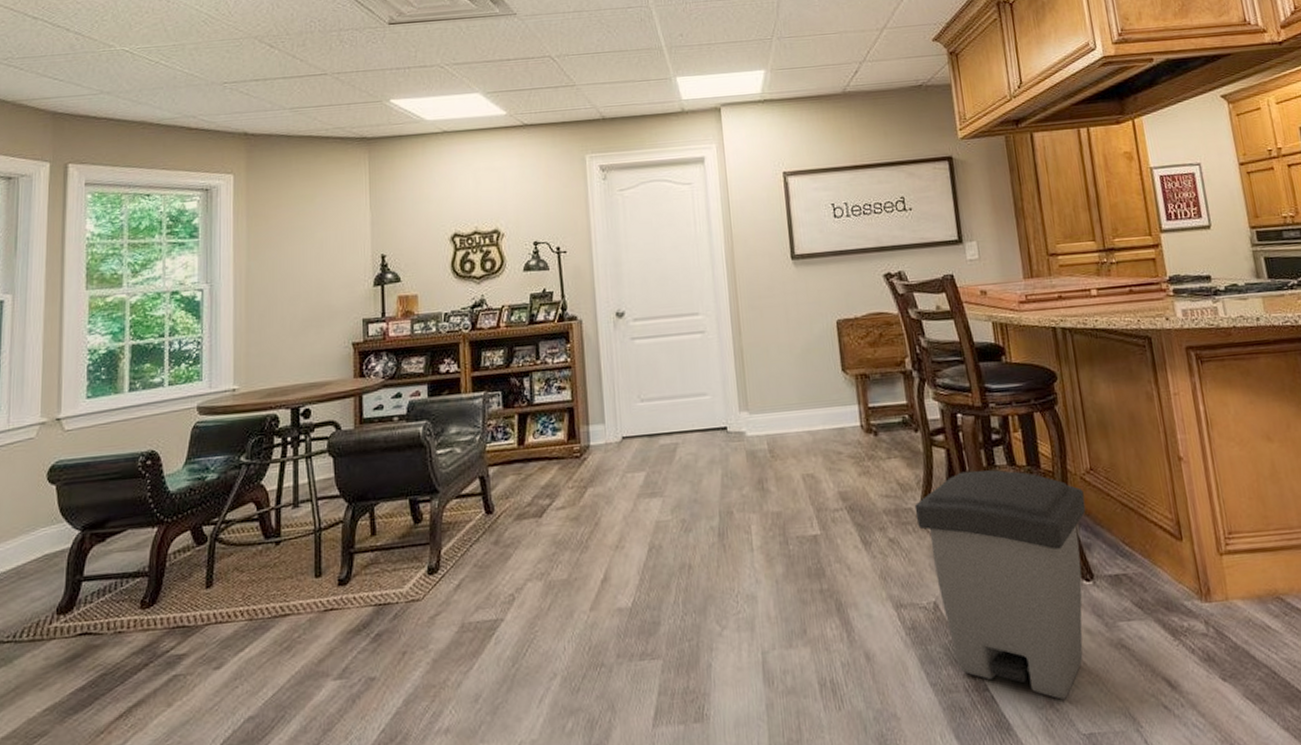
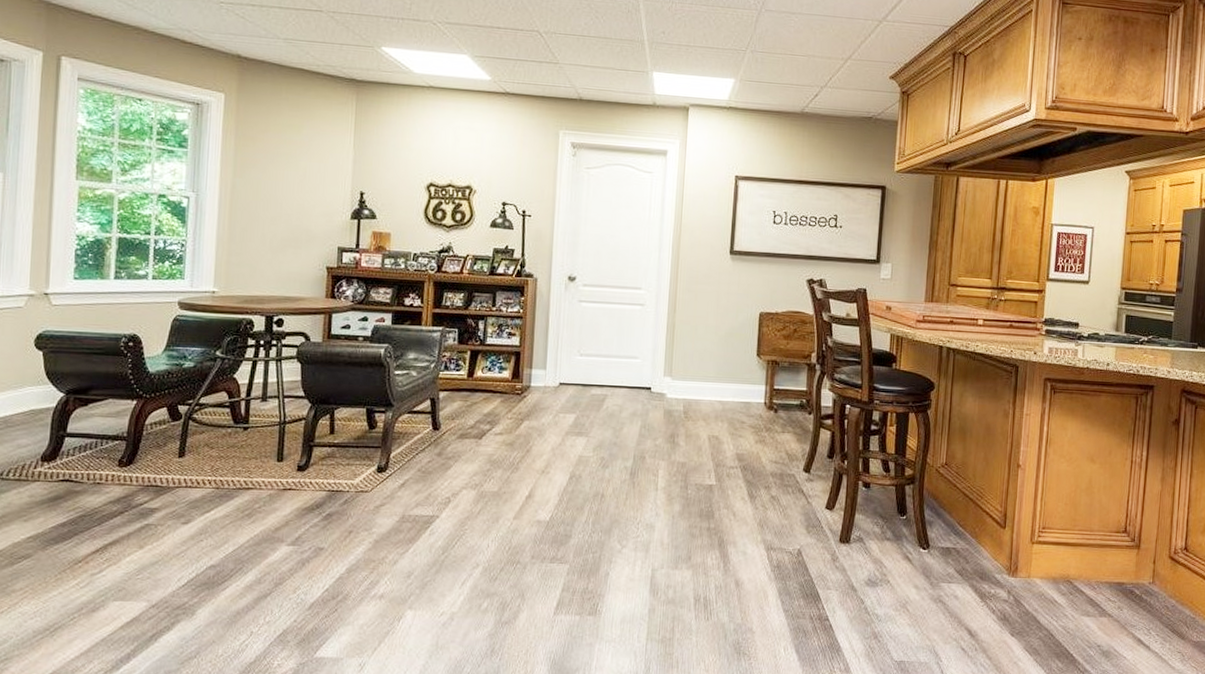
trash can: present [914,470,1086,700] -> none [796,451,936,634]

